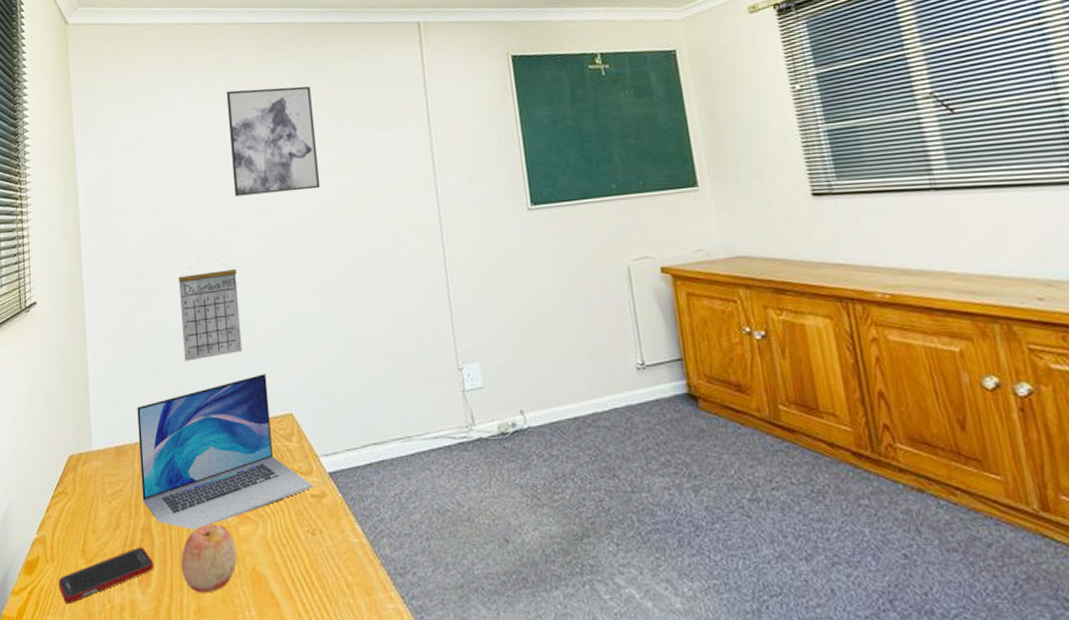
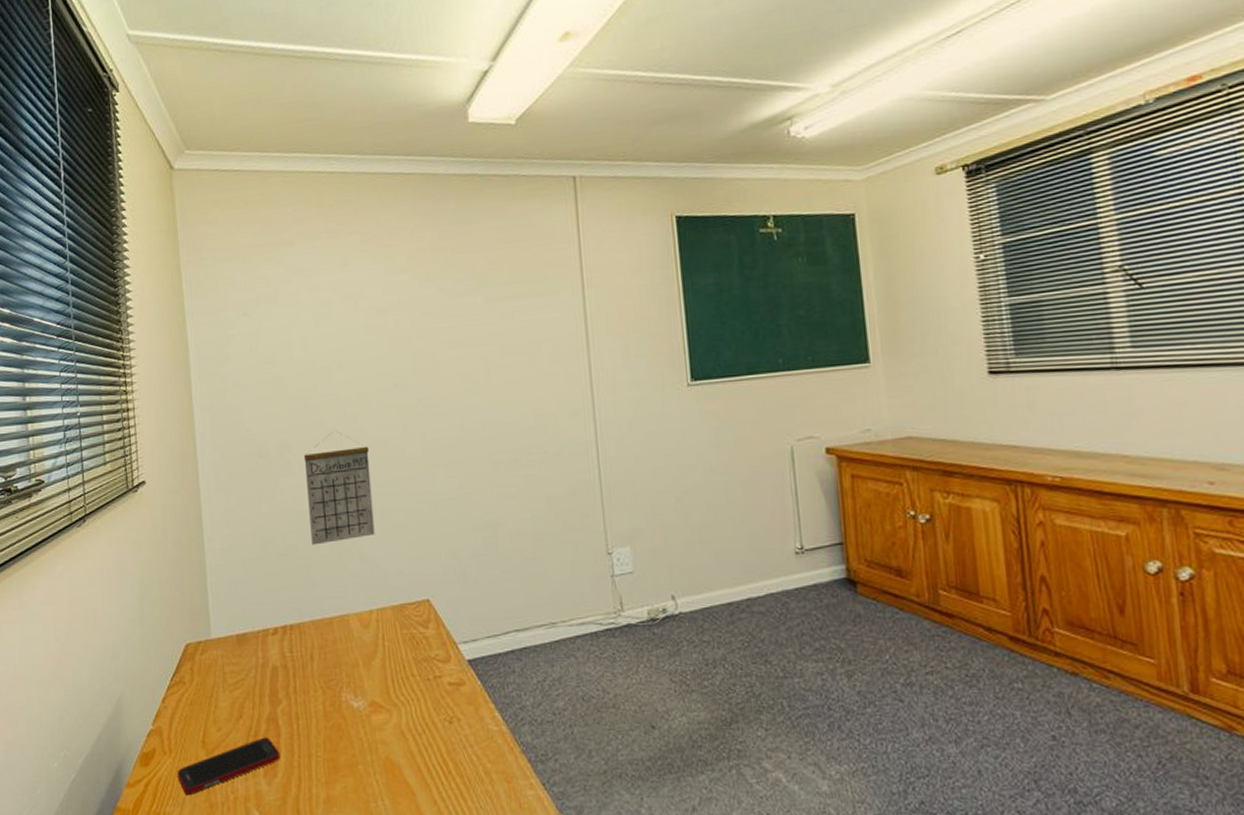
laptop: present [137,373,314,530] -> none [260,557,451,719]
apple: present [181,524,237,593] -> none [309,713,369,783]
wall art: present [226,86,321,197] -> none [356,246,462,368]

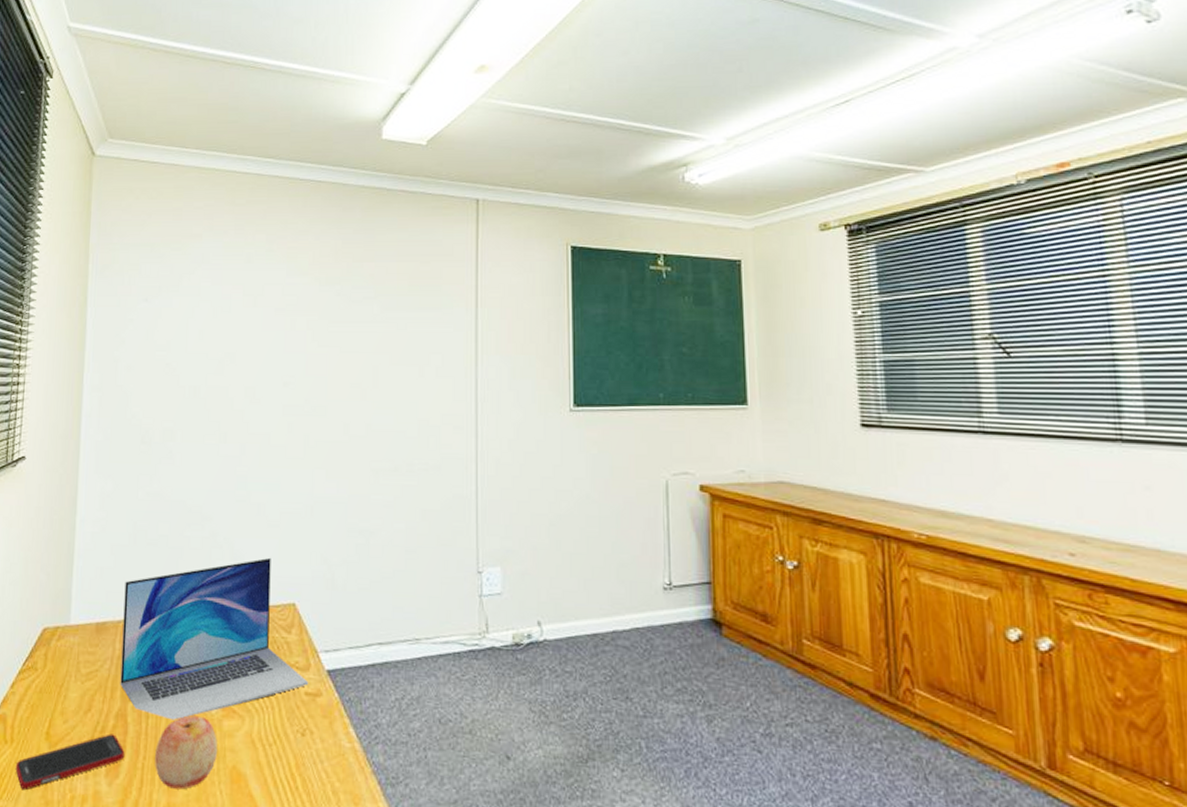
laptop: none [260,557,451,719] -> present [120,557,309,720]
calendar: present [303,432,375,545] -> none [184,425,251,537]
apple: none [309,713,369,783] -> present [155,715,217,790]

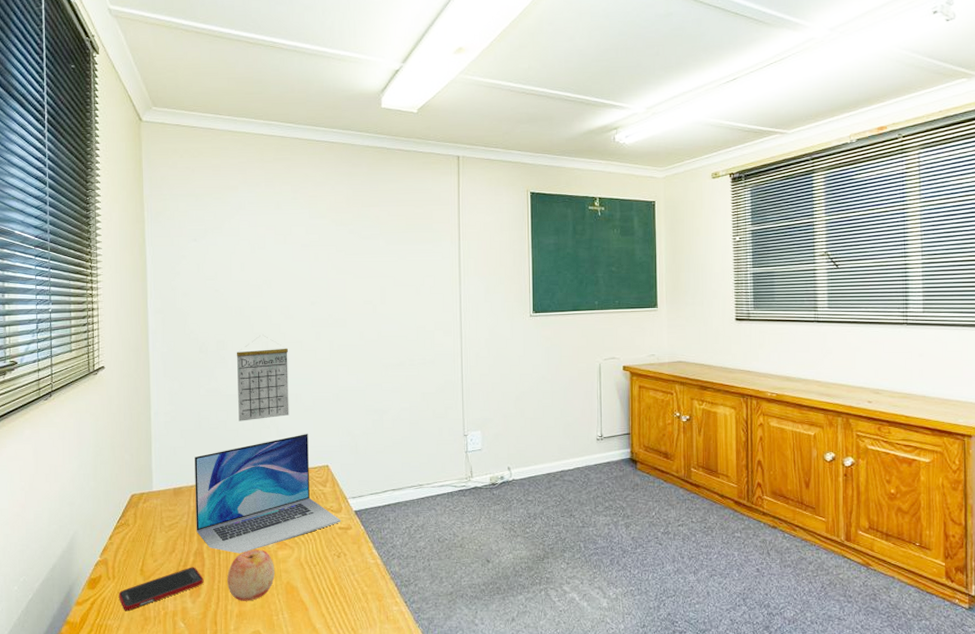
calendar: none [184,425,251,537] -> present [236,336,289,421]

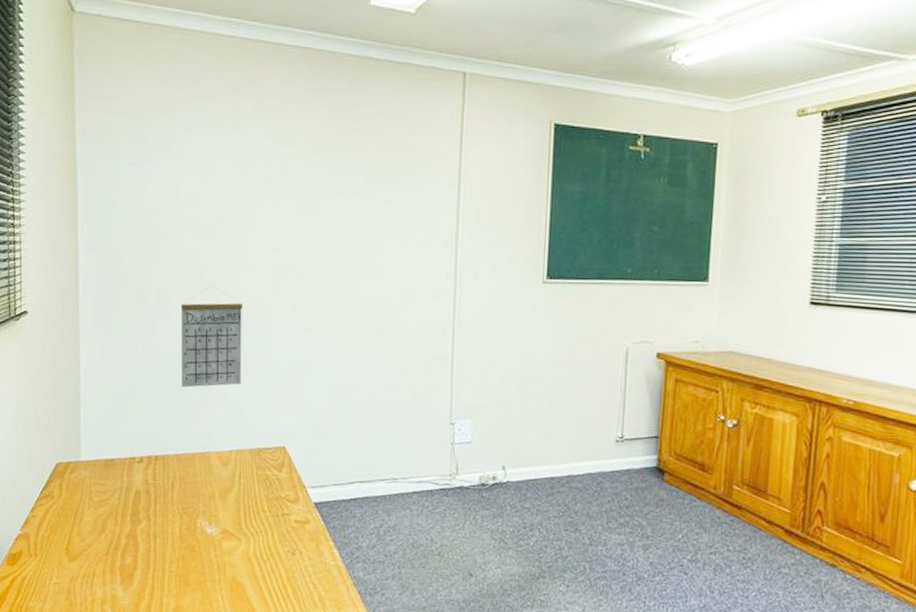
cell phone: present [118,567,204,611] -> none [41,550,137,593]
laptop: present [194,433,342,554] -> none [129,406,298,541]
apple: present [227,549,275,601] -> none [164,537,218,595]

